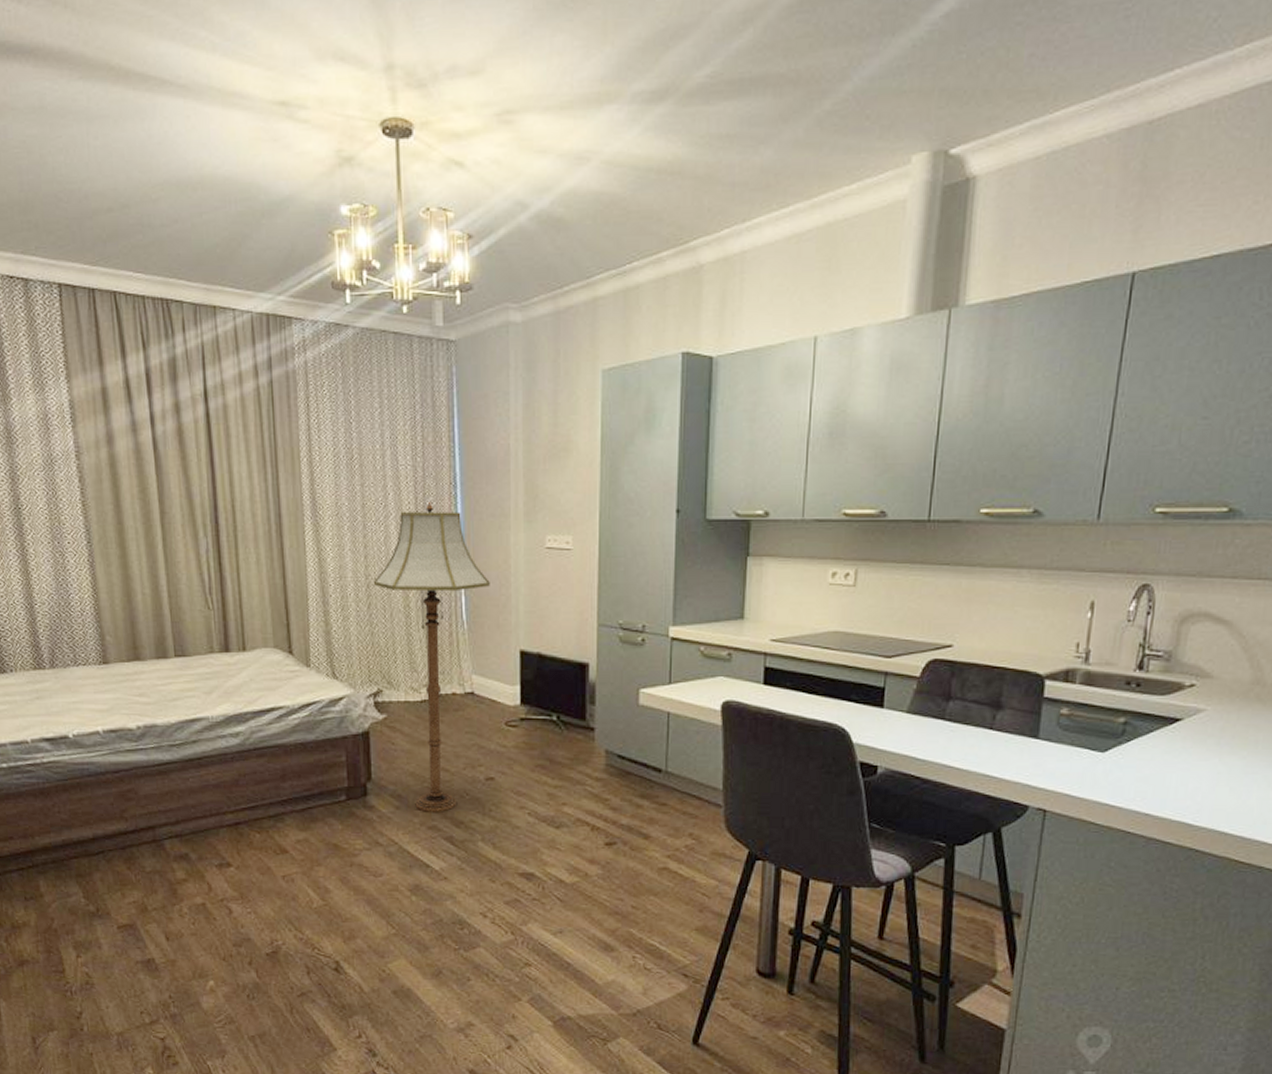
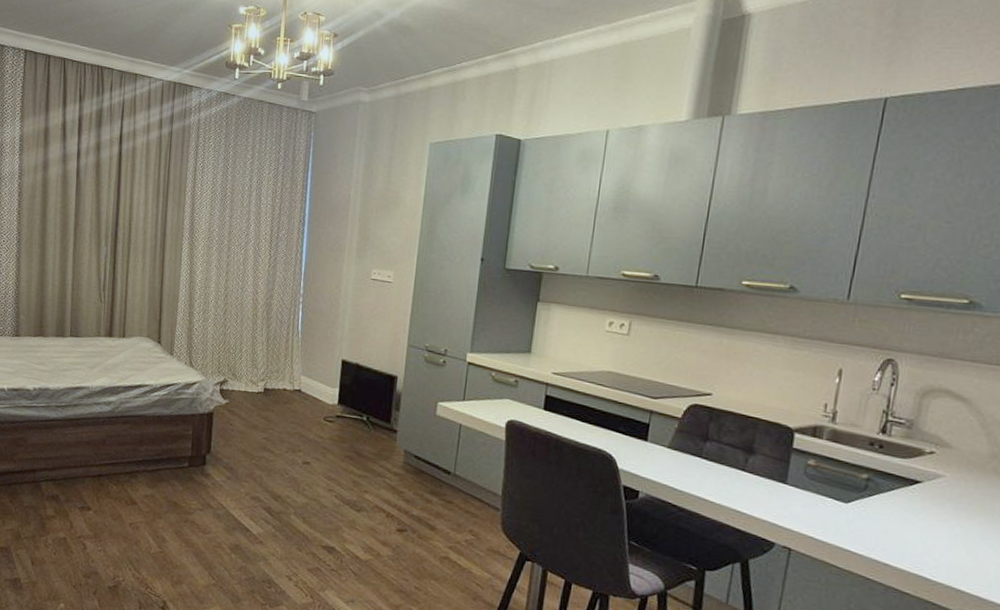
floor lamp: present [373,501,490,812] -> none [230,233,323,486]

